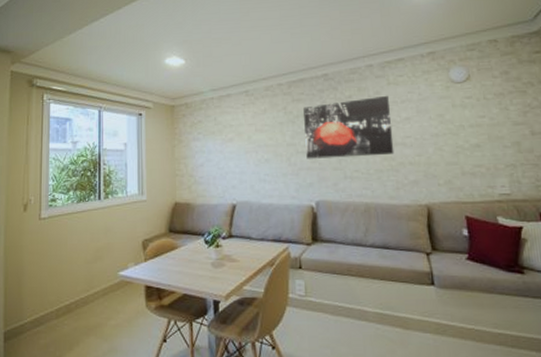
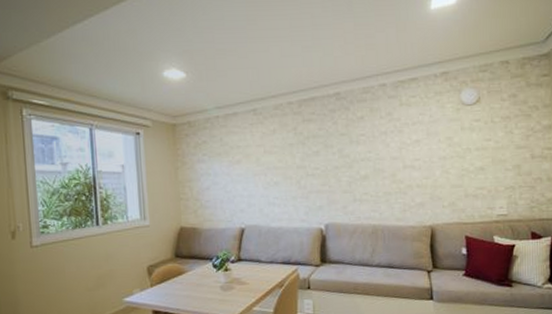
wall art: present [303,95,395,159] -> none [314,116,403,182]

